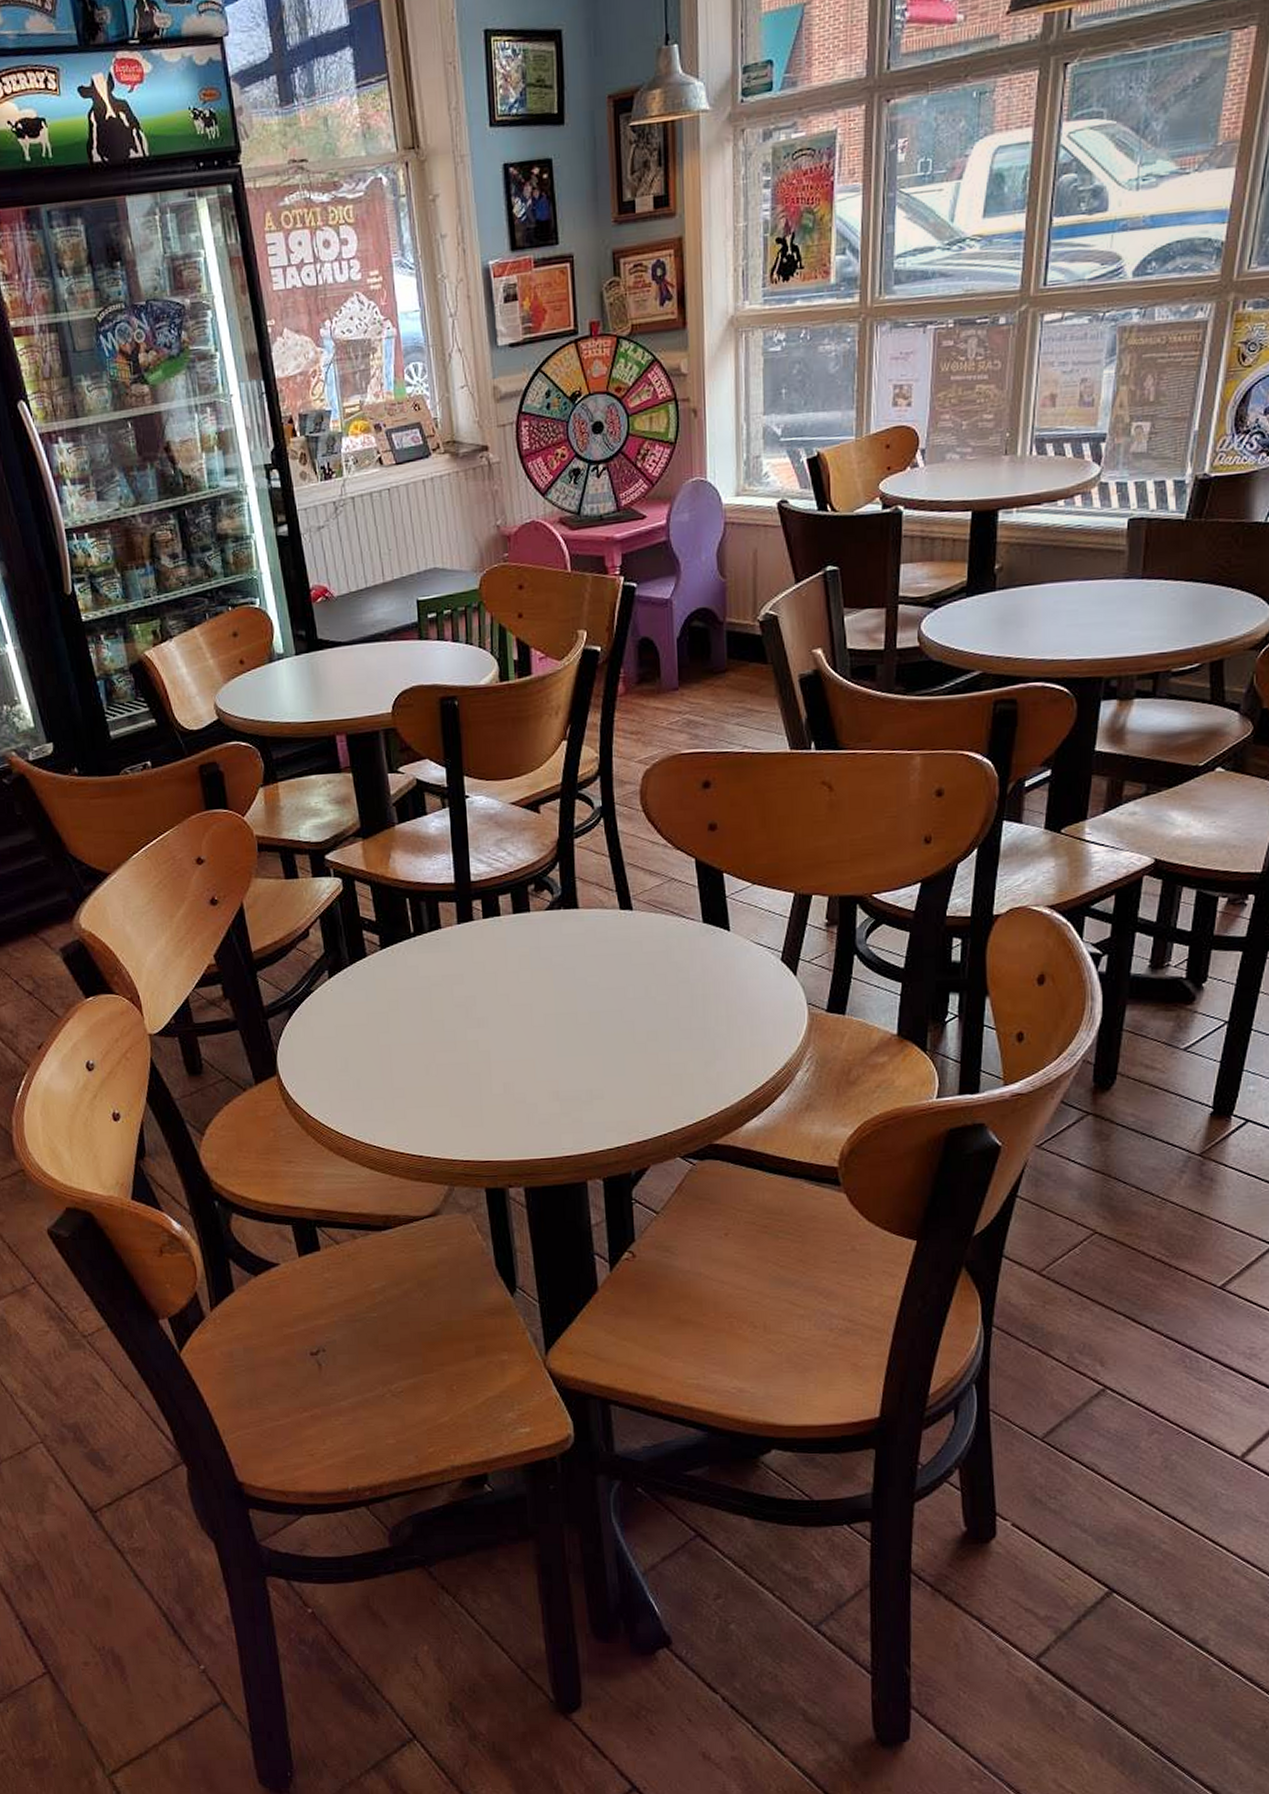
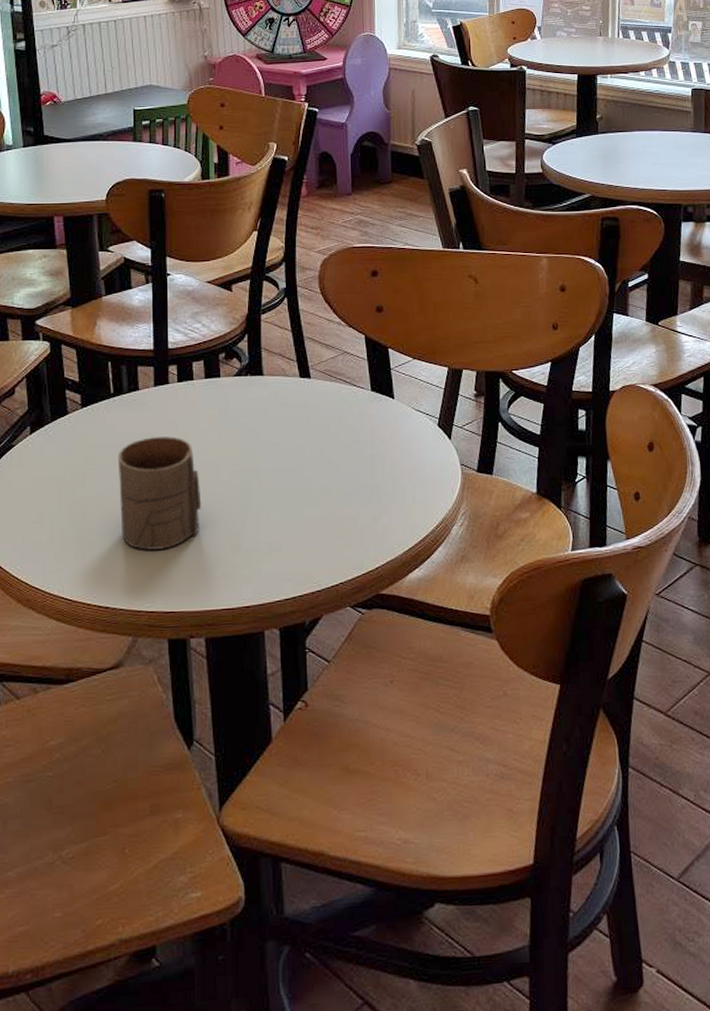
cup: none [422,978,515,1099] -> present [117,436,202,551]

